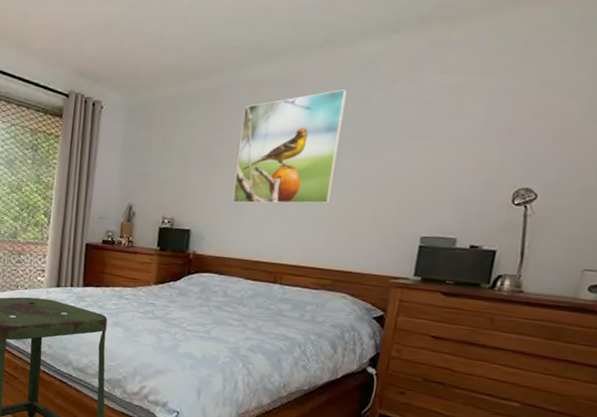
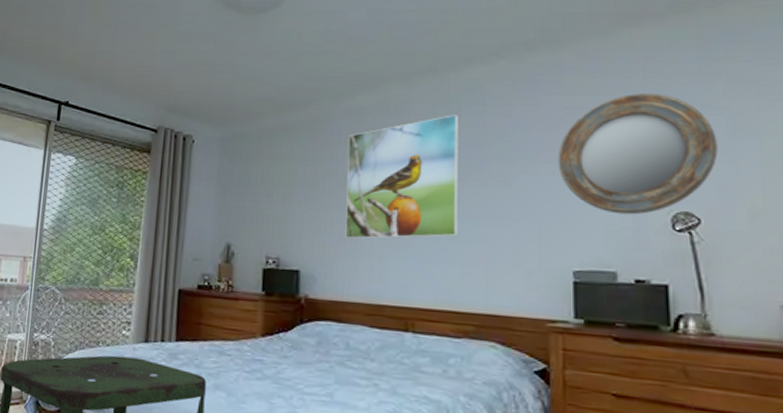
home mirror: none [427,74,572,190] -> present [557,94,718,215]

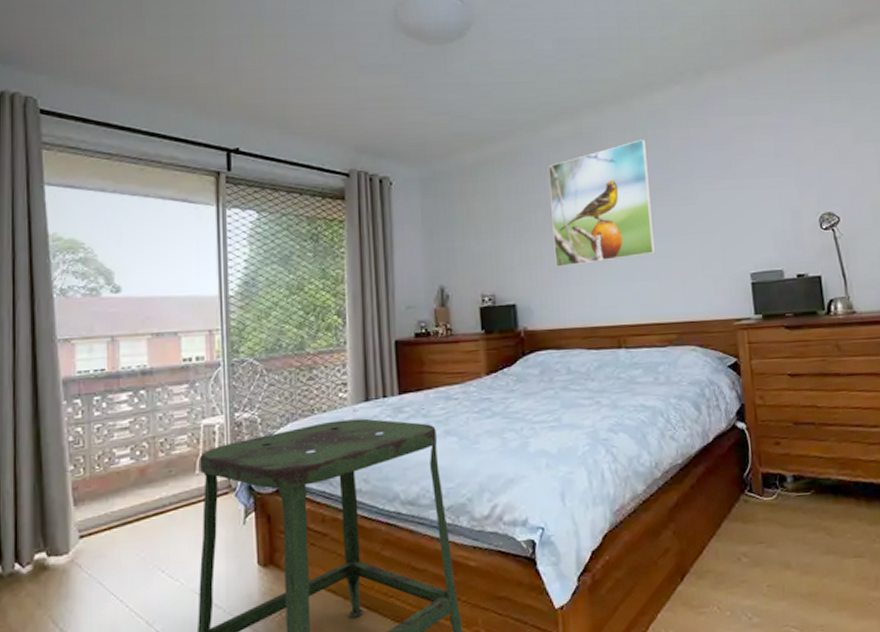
home mirror: present [557,94,718,215] -> none [730,111,848,220]

